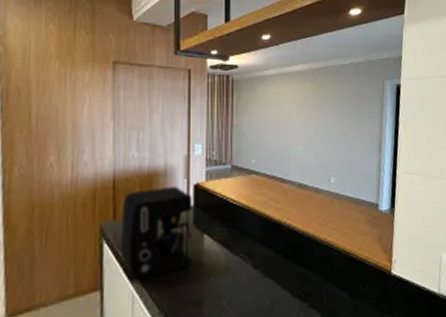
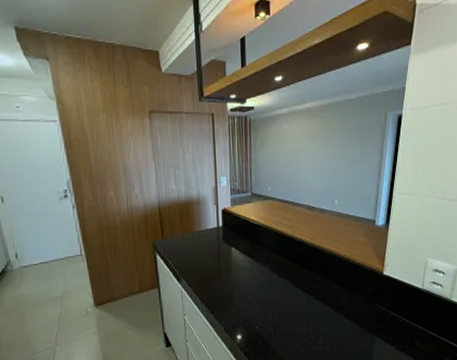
coffee maker: present [121,186,193,280] -> none [168,211,223,281]

